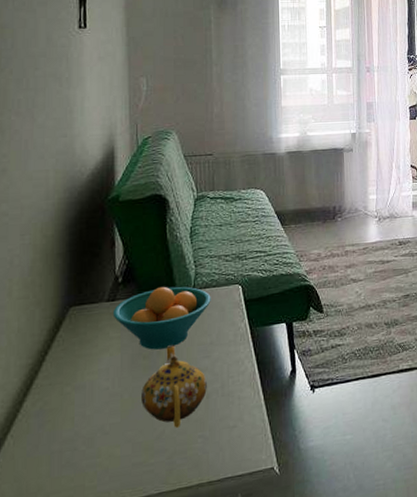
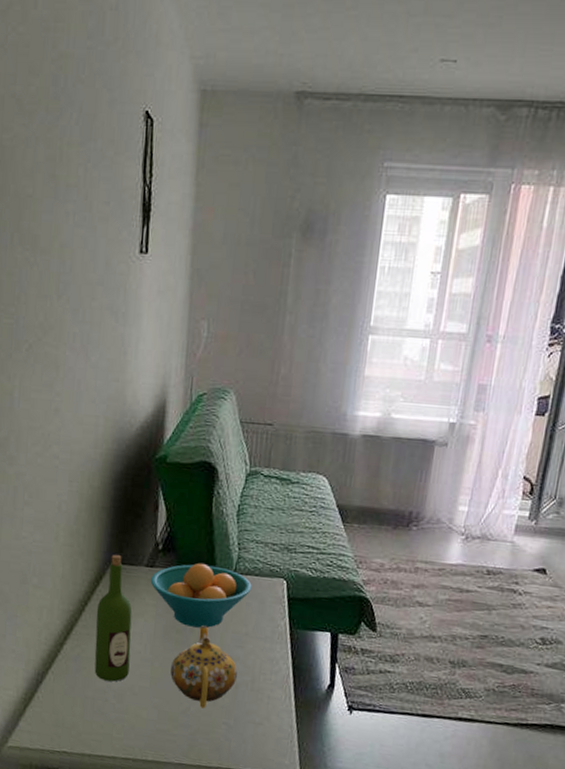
wine bottle: none [58,295,98,429] -> present [94,554,133,682]

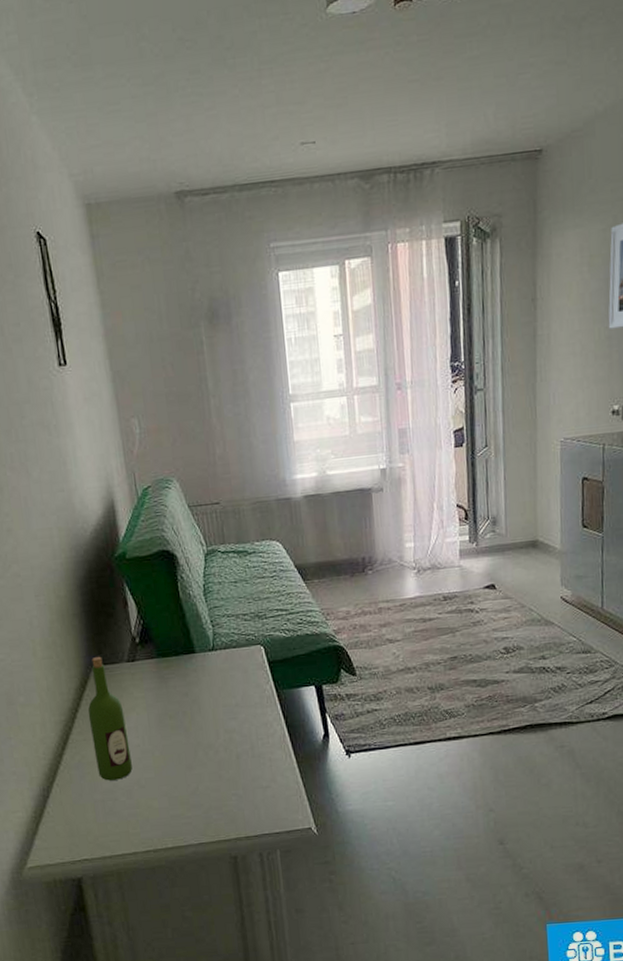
fruit bowl: present [150,563,252,628] -> none [134,647,233,710]
teapot: present [170,625,238,708] -> none [171,706,237,785]

